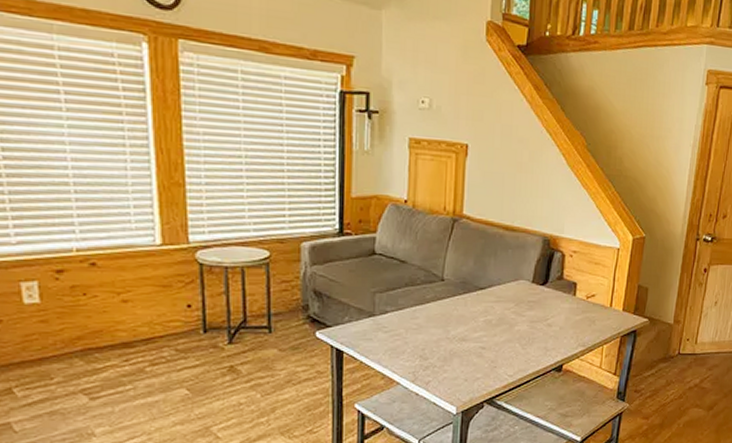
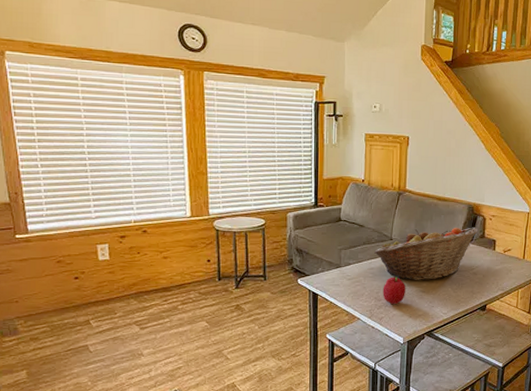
fruit basket: none [420,265,555,333] -> present [374,227,478,280]
fruit: none [430,329,461,365] -> present [383,277,406,305]

